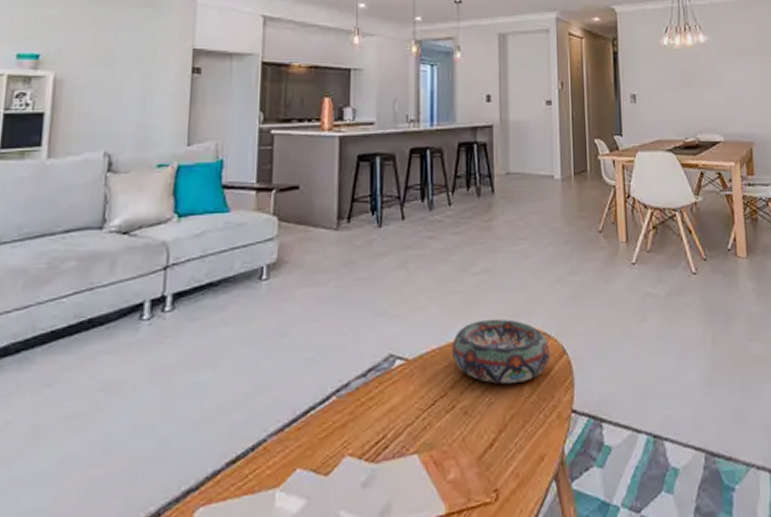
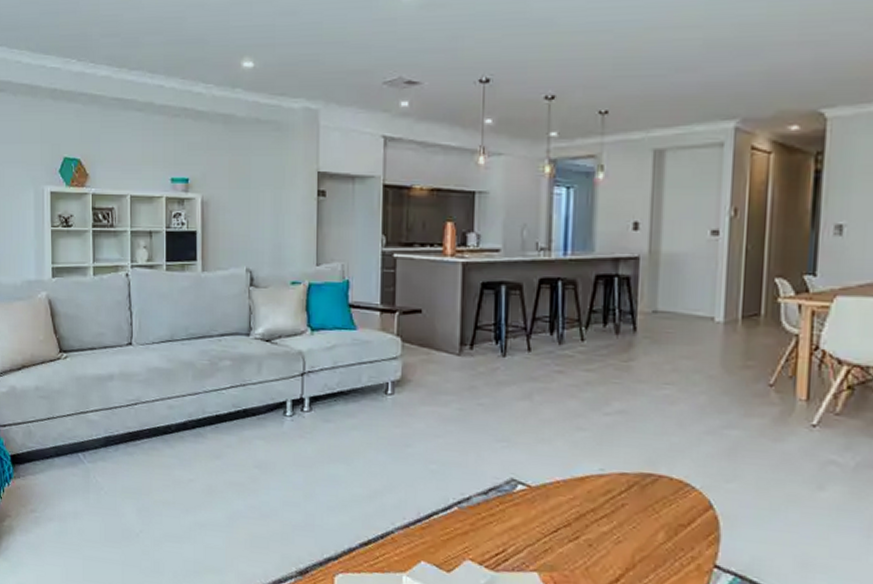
decorative bowl: present [452,318,551,384] -> none [578,460,694,528]

